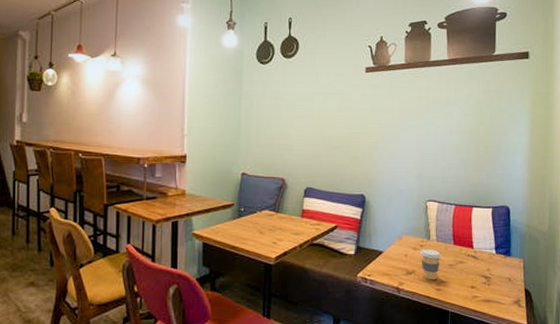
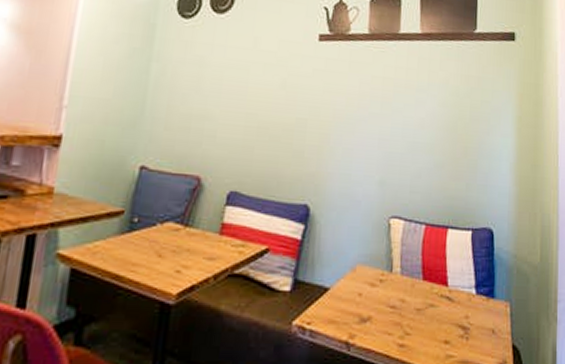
coffee cup: present [420,249,442,280] -> none [379,286,407,332]

